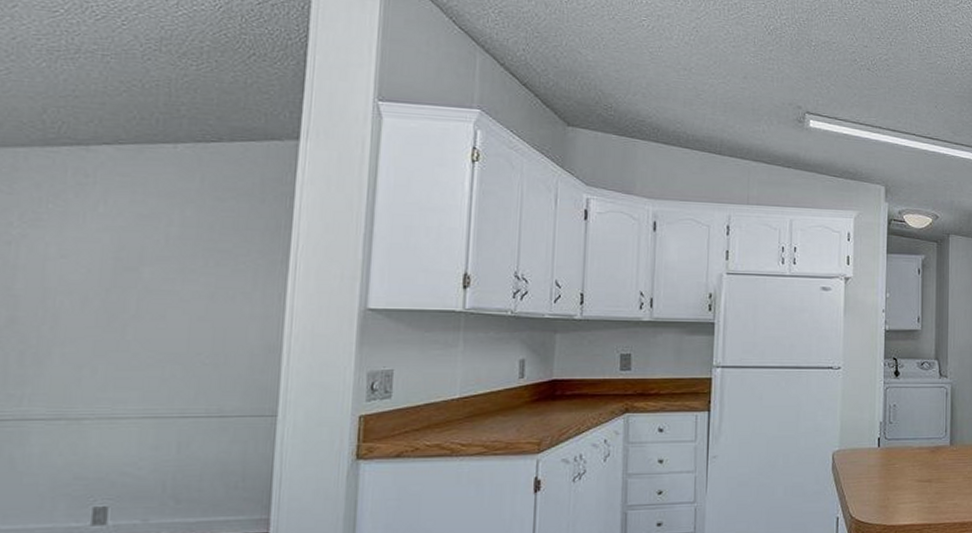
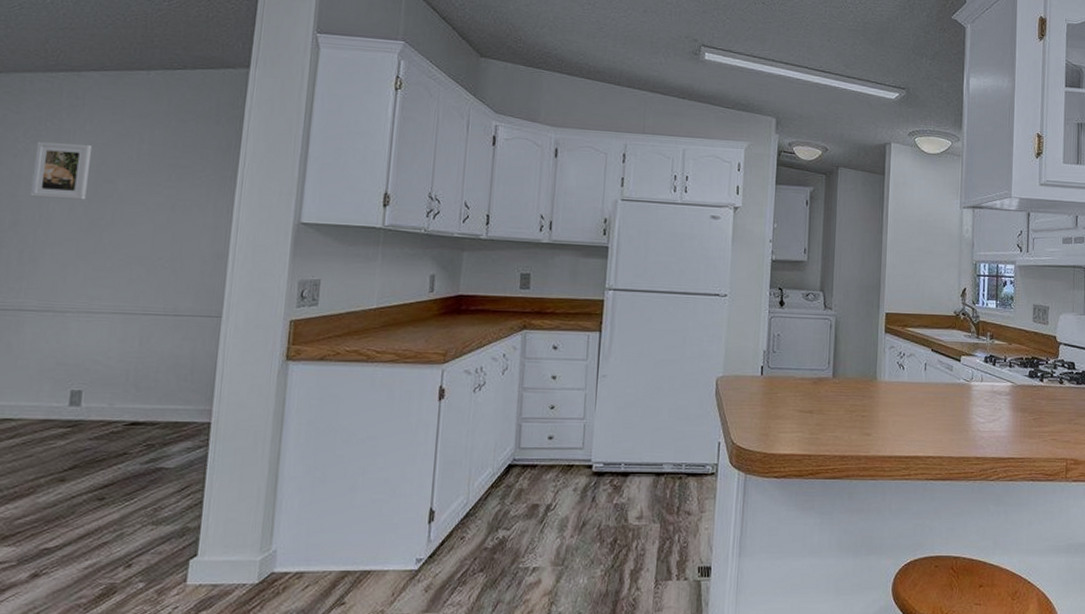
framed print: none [30,225,109,291] -> present [30,141,93,200]

